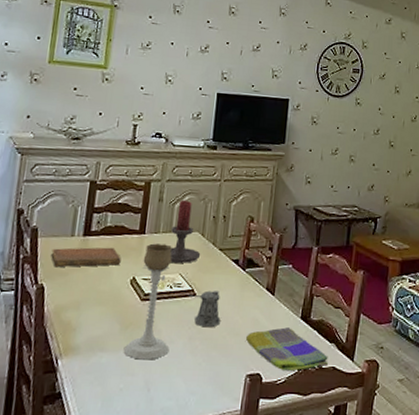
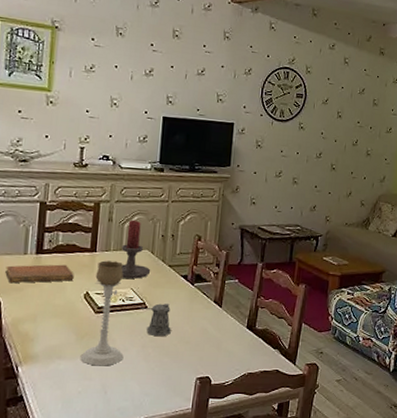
dish towel: present [246,327,328,371] -> none [196,336,272,374]

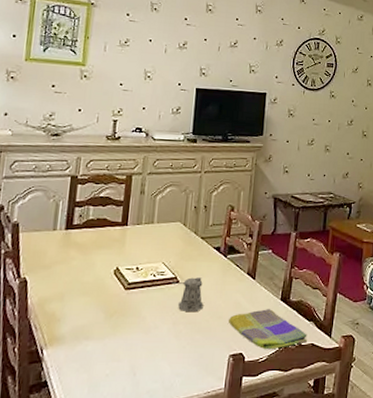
notebook: present [5,264,74,284] -> none [33,239,104,261]
candle holder: present [80,260,124,366] -> none [108,234,155,346]
candle holder: present [98,219,151,279] -> none [128,191,183,252]
dish towel: none [196,336,272,374] -> present [229,309,307,349]

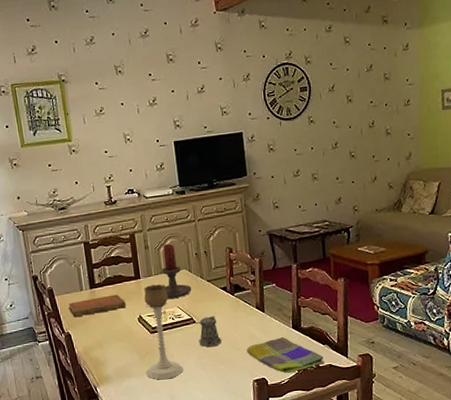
notebook: none [33,239,104,261] -> present [68,294,126,318]
candle holder: none [108,234,155,346] -> present [144,284,184,380]
candle holder: none [128,191,183,252] -> present [144,243,192,298]

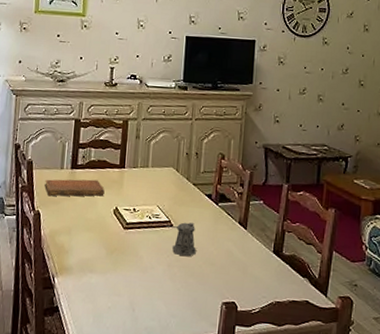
candle holder: present [144,243,192,298] -> none [126,137,176,196]
candle holder: present [144,284,184,380] -> none [110,177,151,283]
dish towel: present [247,337,324,373] -> none [221,260,301,302]

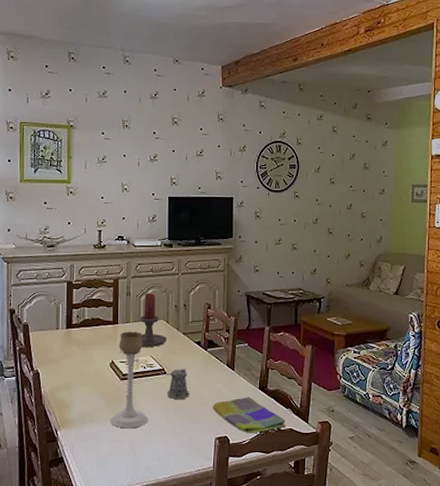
notebook: present [44,179,105,197] -> none [42,337,100,356]
candle holder: none [110,177,151,283] -> present [110,331,148,429]
candle holder: none [126,137,176,196] -> present [120,293,167,347]
dish towel: none [221,260,301,302] -> present [213,397,286,433]

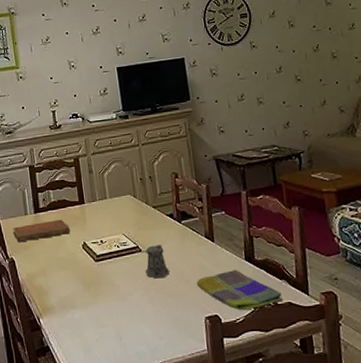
notebook: none [42,337,100,356] -> present [13,219,70,243]
candle holder: present [110,331,148,429] -> none [88,210,130,313]
candle holder: present [120,293,167,347] -> none [89,168,137,225]

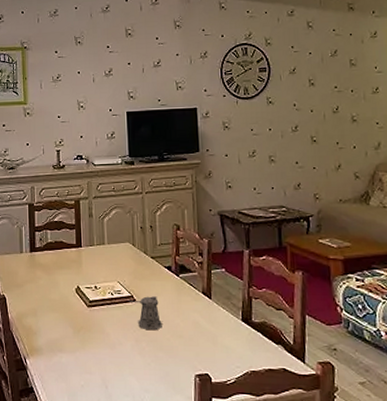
notebook: present [13,219,70,243] -> none [7,261,65,280]
dish towel: present [197,270,283,310] -> none [190,330,277,372]

